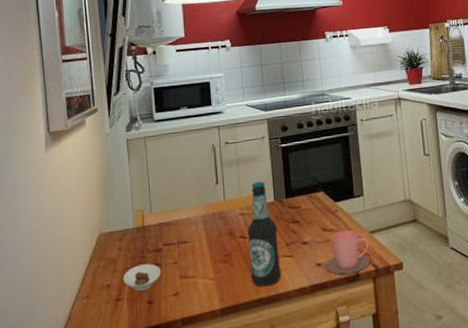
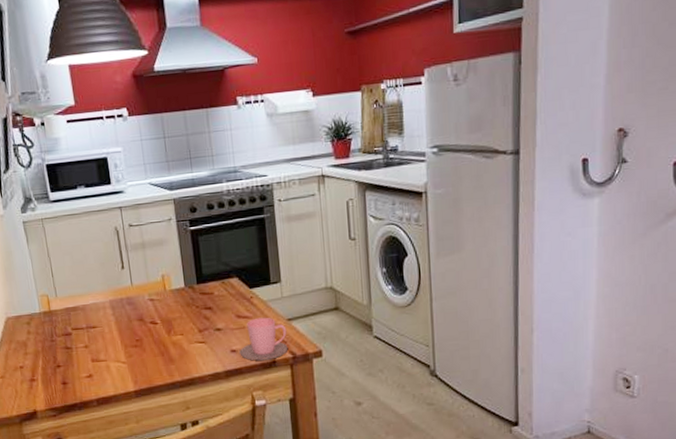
saucer: present [122,264,161,292] -> none [34,347,72,373]
bottle: present [247,181,282,287] -> none [157,266,195,371]

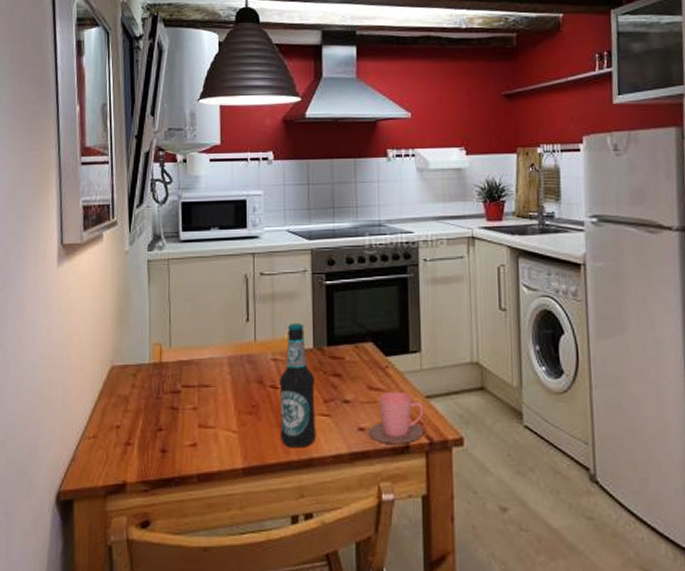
bottle: none [157,266,195,371] -> present [279,323,316,448]

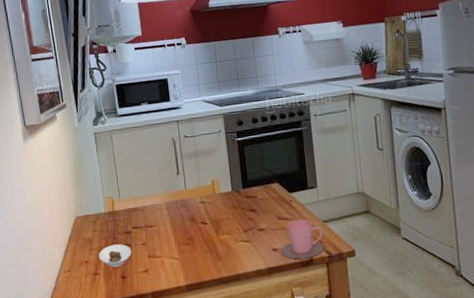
saucer: none [134,407,177,437] -> present [98,244,131,268]
bottle: present [279,323,316,448] -> none [207,172,240,268]

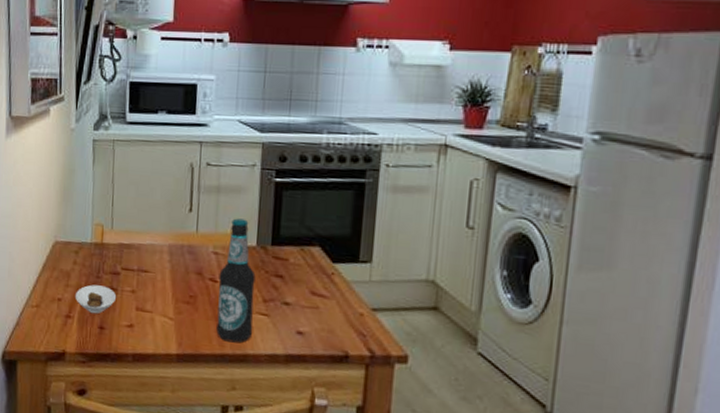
bottle: none [207,172,240,268] -> present [216,218,256,343]
cup: present [280,219,324,259] -> none [306,299,369,353]

